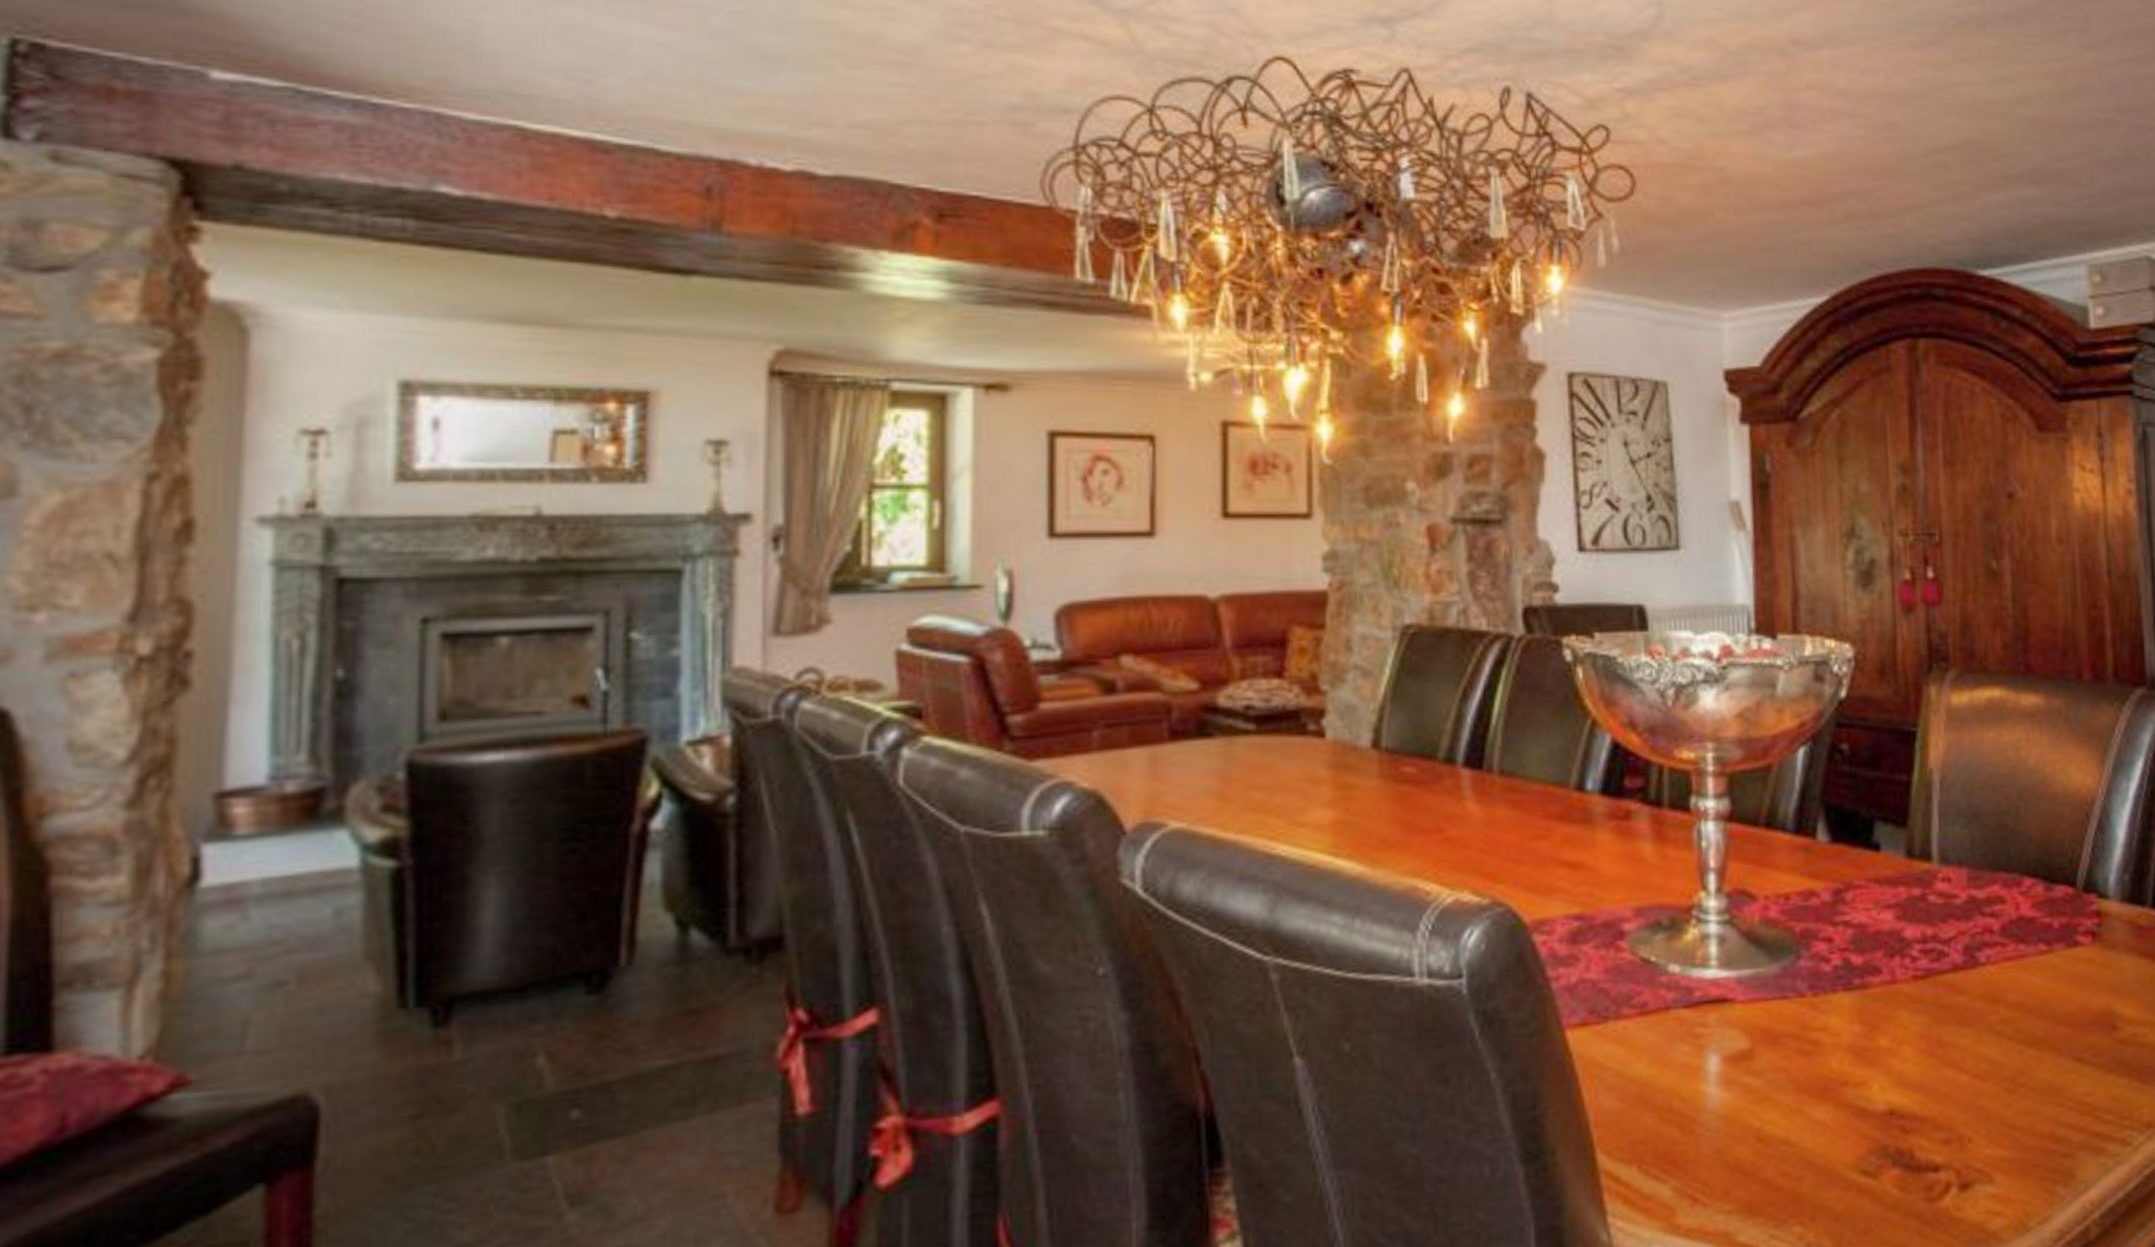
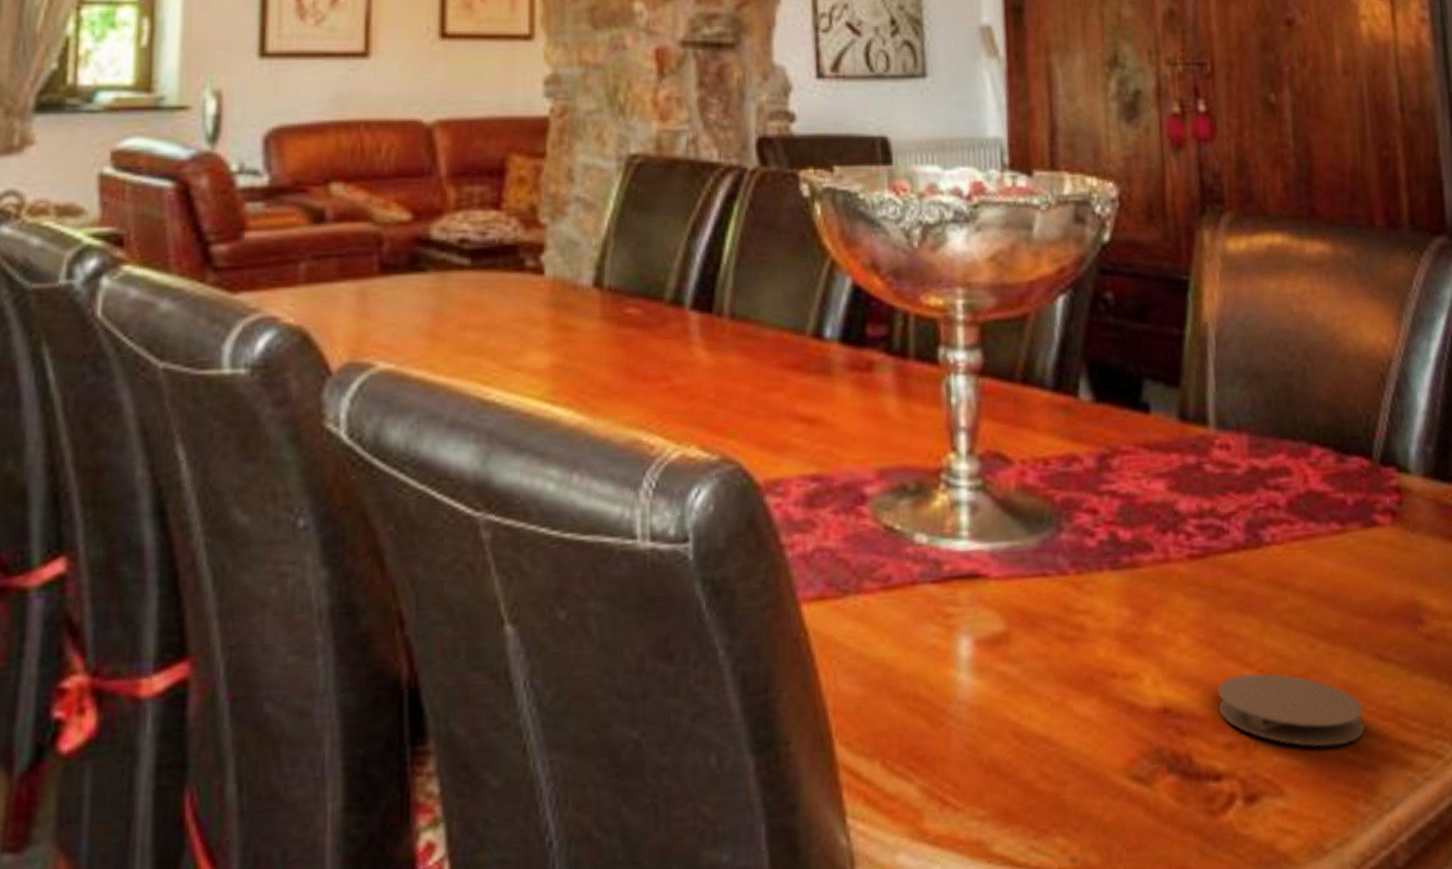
coaster: none [1936,1076,2065,1140] -> present [1216,672,1365,747]

